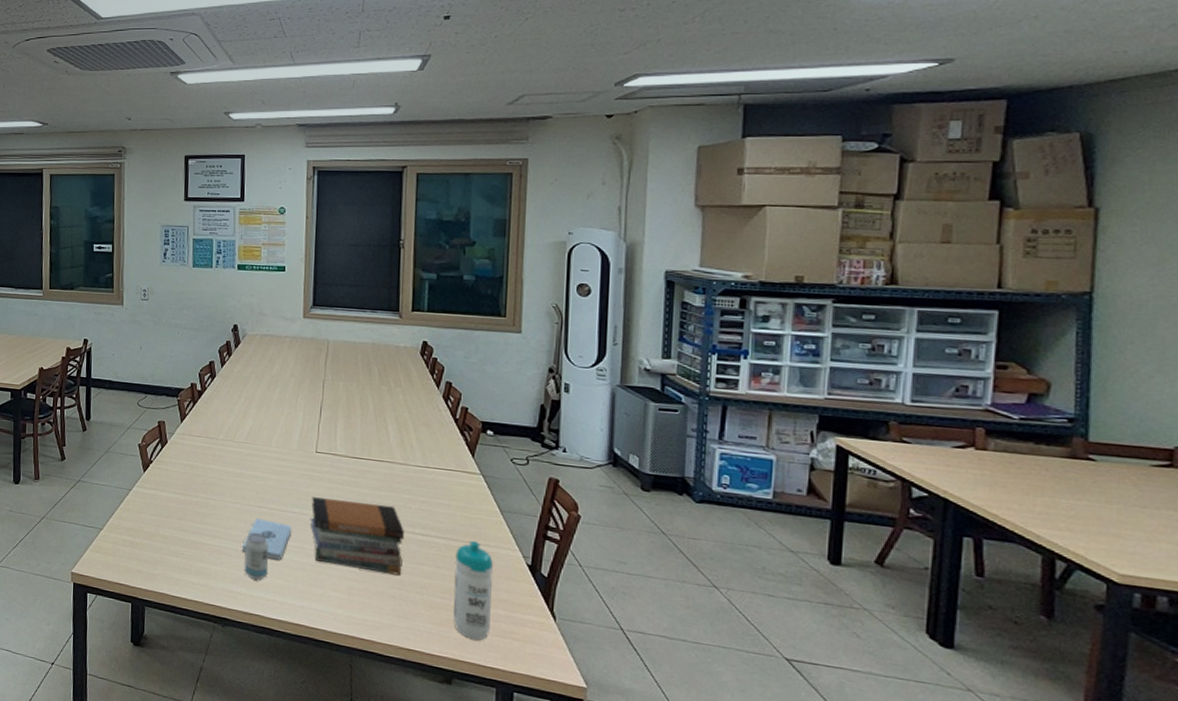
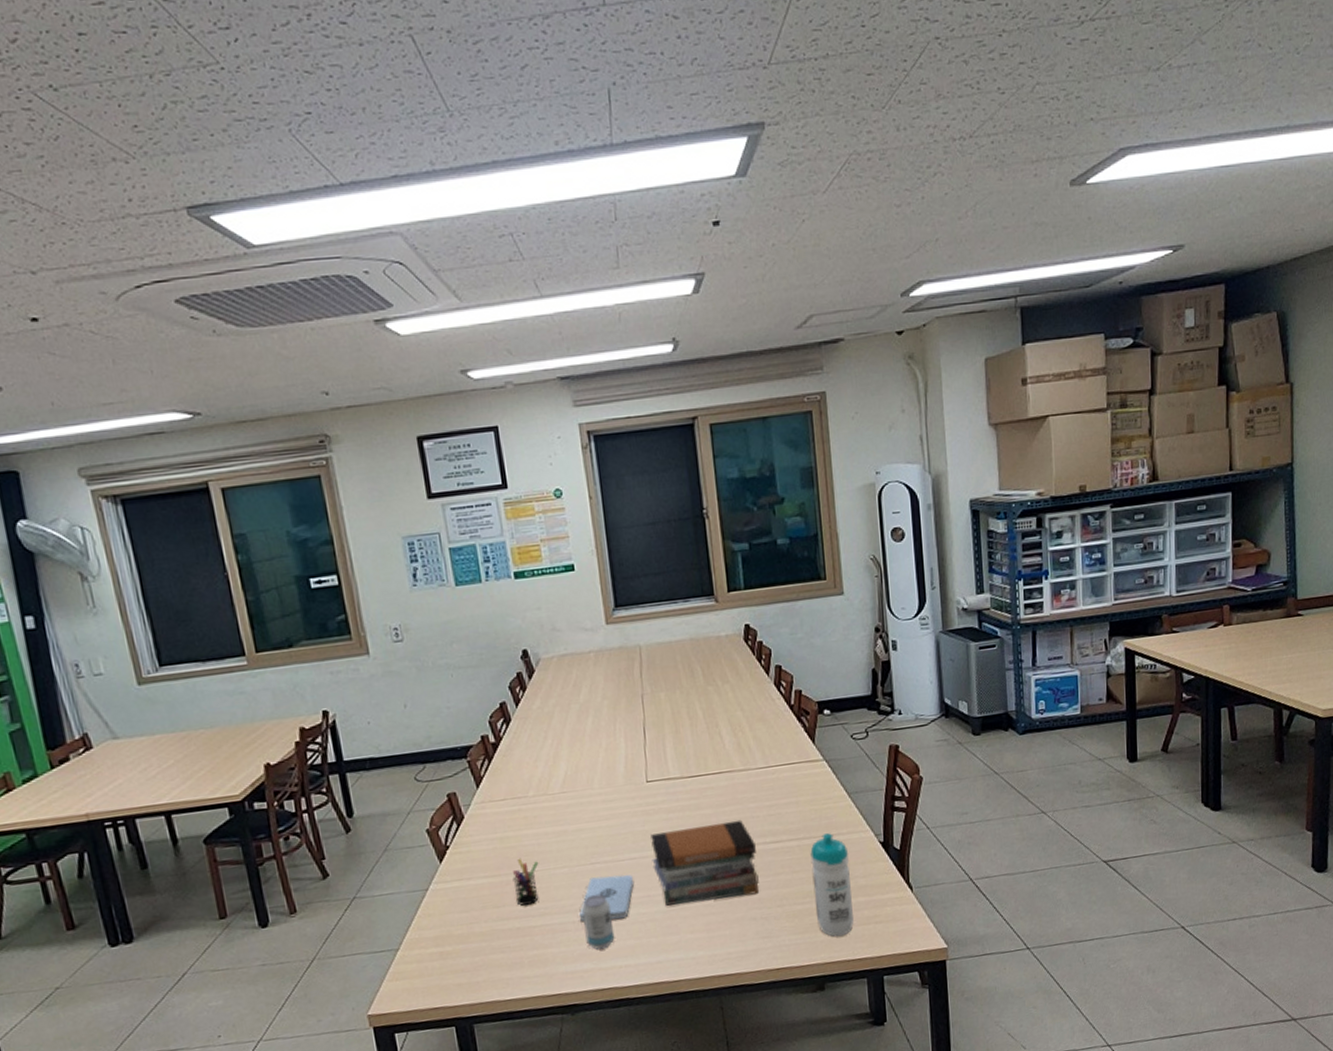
pen holder: none [195,485,218,526] -> present [512,858,539,906]

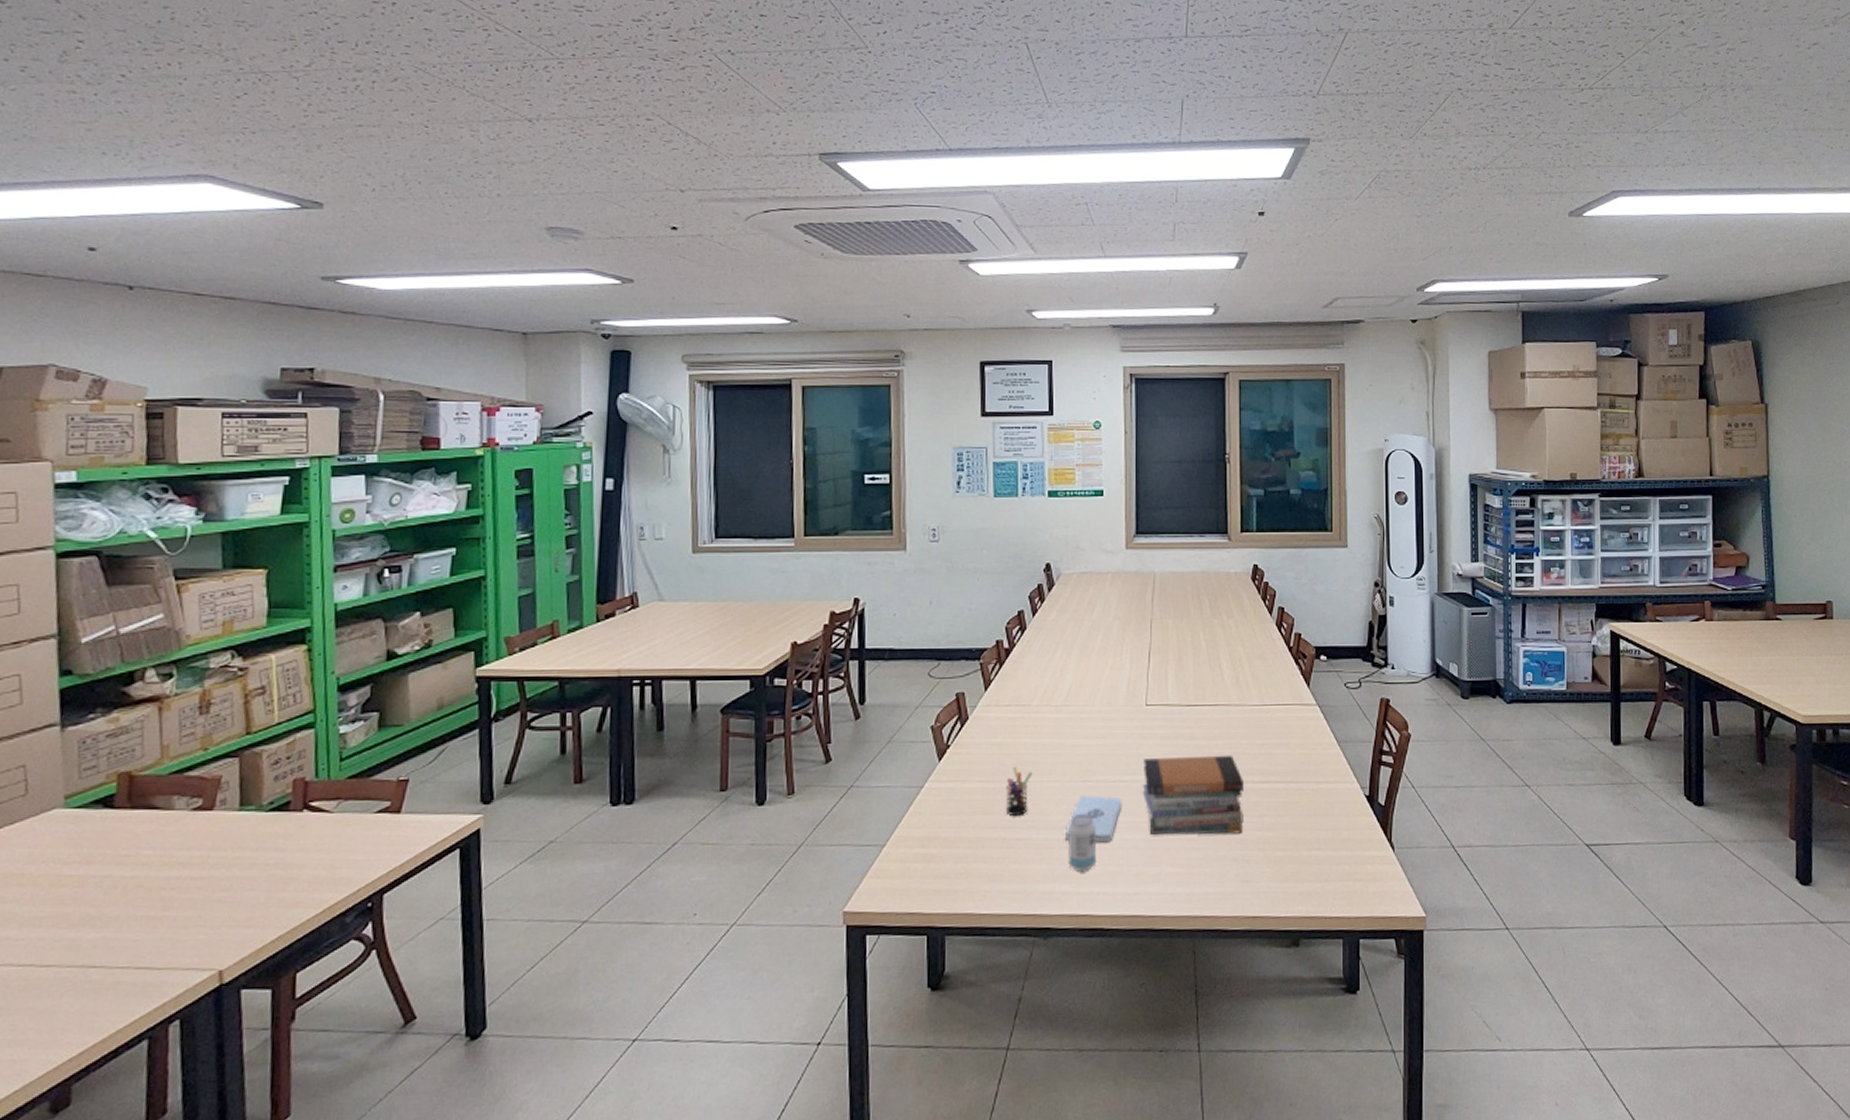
water bottle: present [810,833,855,937] -> none [1296,780,1335,890]

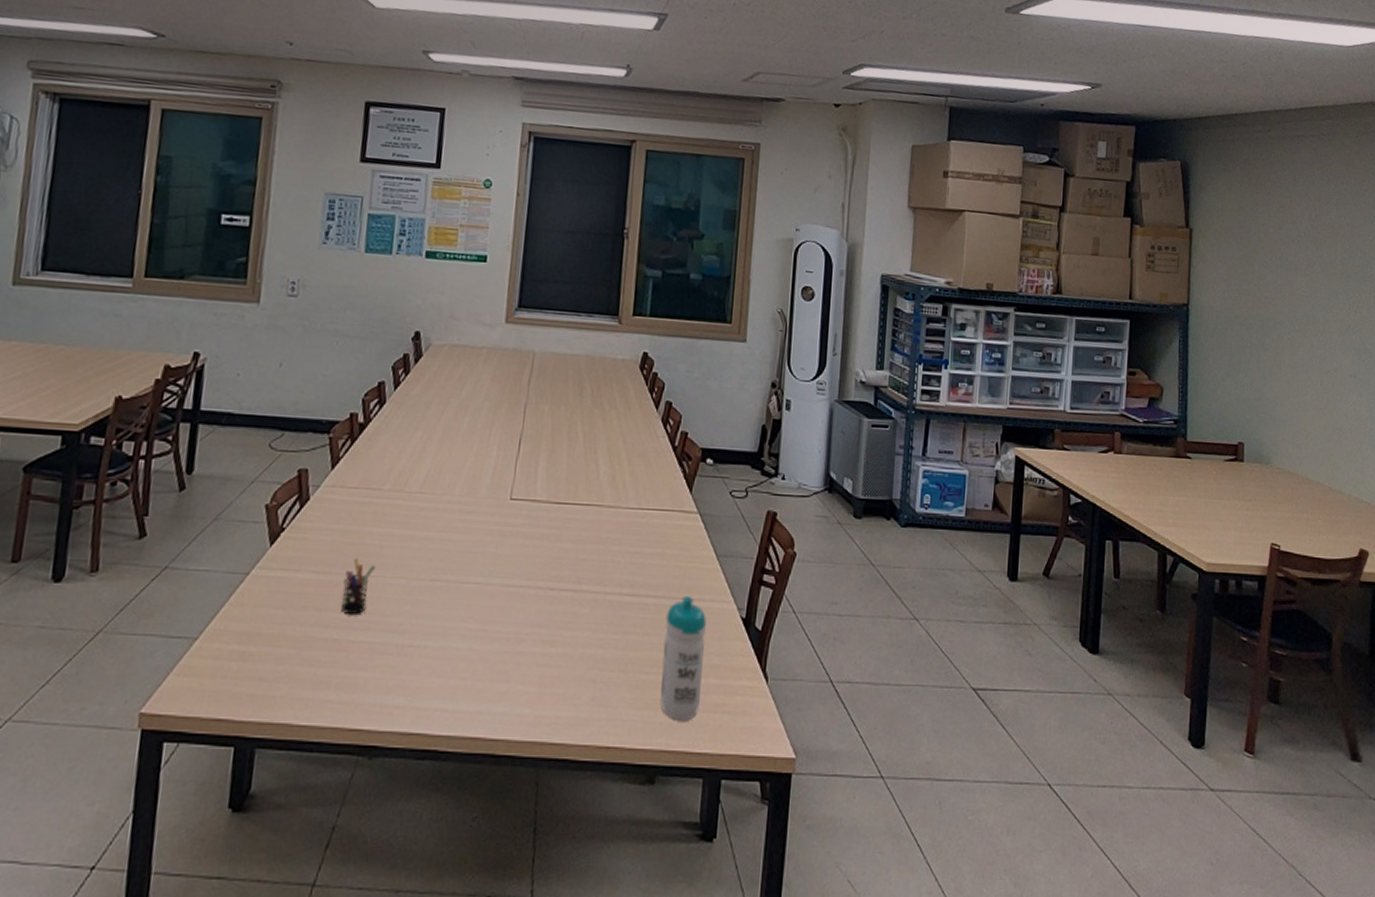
notepad: present [1065,795,1121,843] -> none [405,597,473,652]
beverage can: present [1068,814,1097,872] -> none [405,617,441,683]
book stack: present [1142,754,1244,835] -> none [496,559,611,652]
water bottle: none [1296,780,1335,890] -> present [660,596,706,721]

